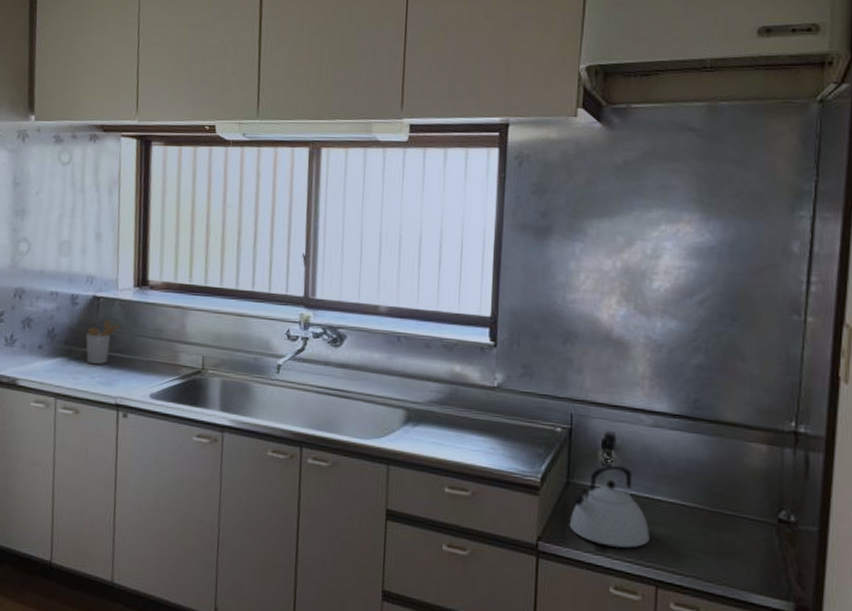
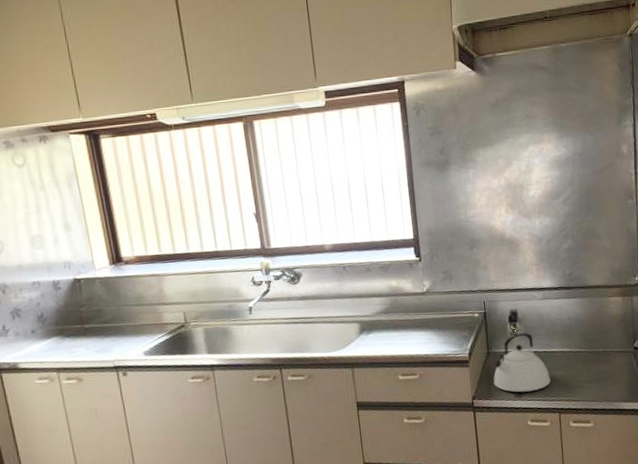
utensil holder: present [86,319,121,365] -> none [74,296,104,338]

